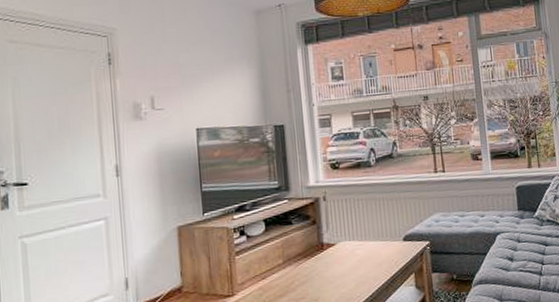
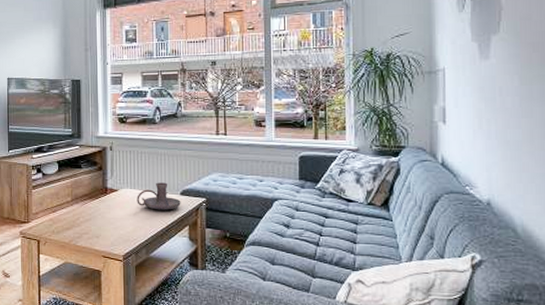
candle holder: none [357,229,405,261] -> present [137,182,181,210]

